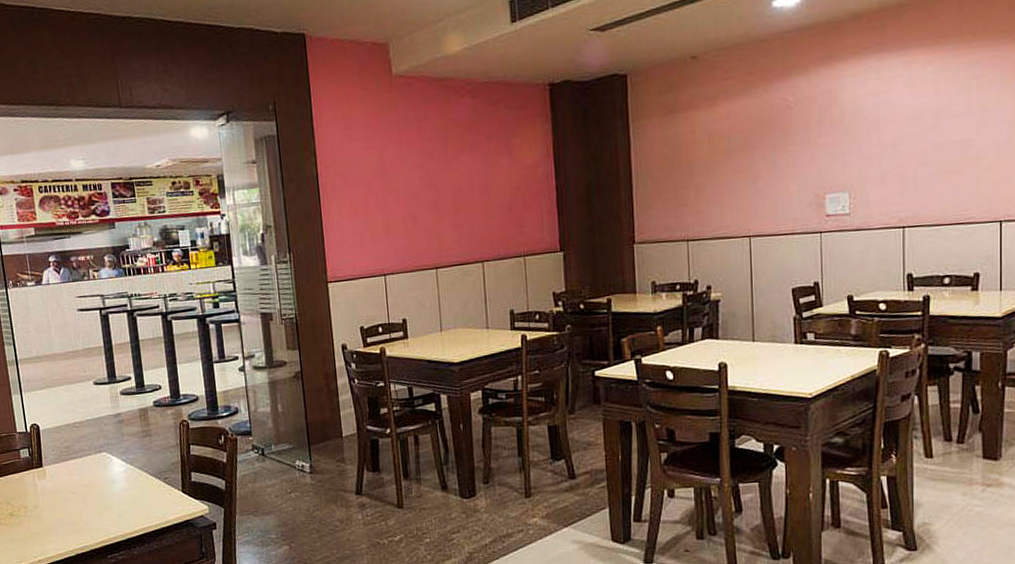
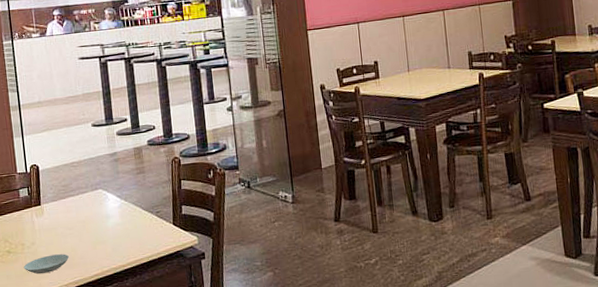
saucer: none [27,518,74,539] -> present [23,254,69,274]

